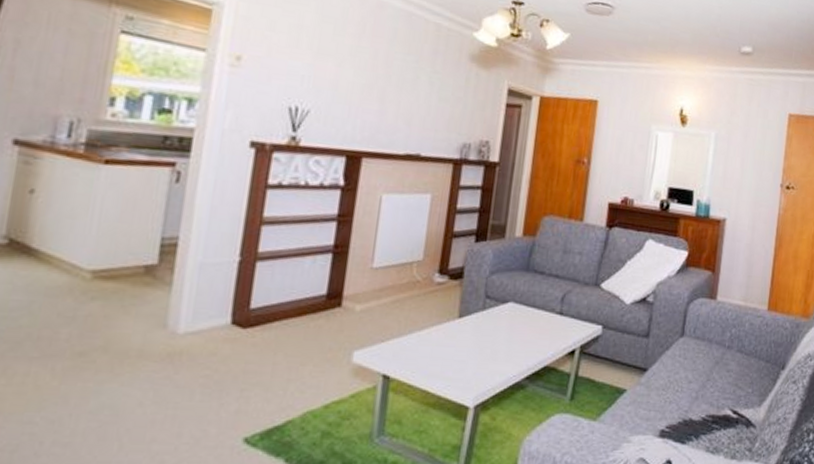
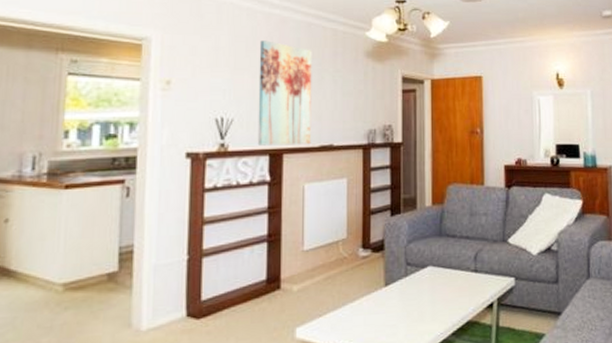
wall art: none [334,25,410,151] -> present [257,40,312,146]

